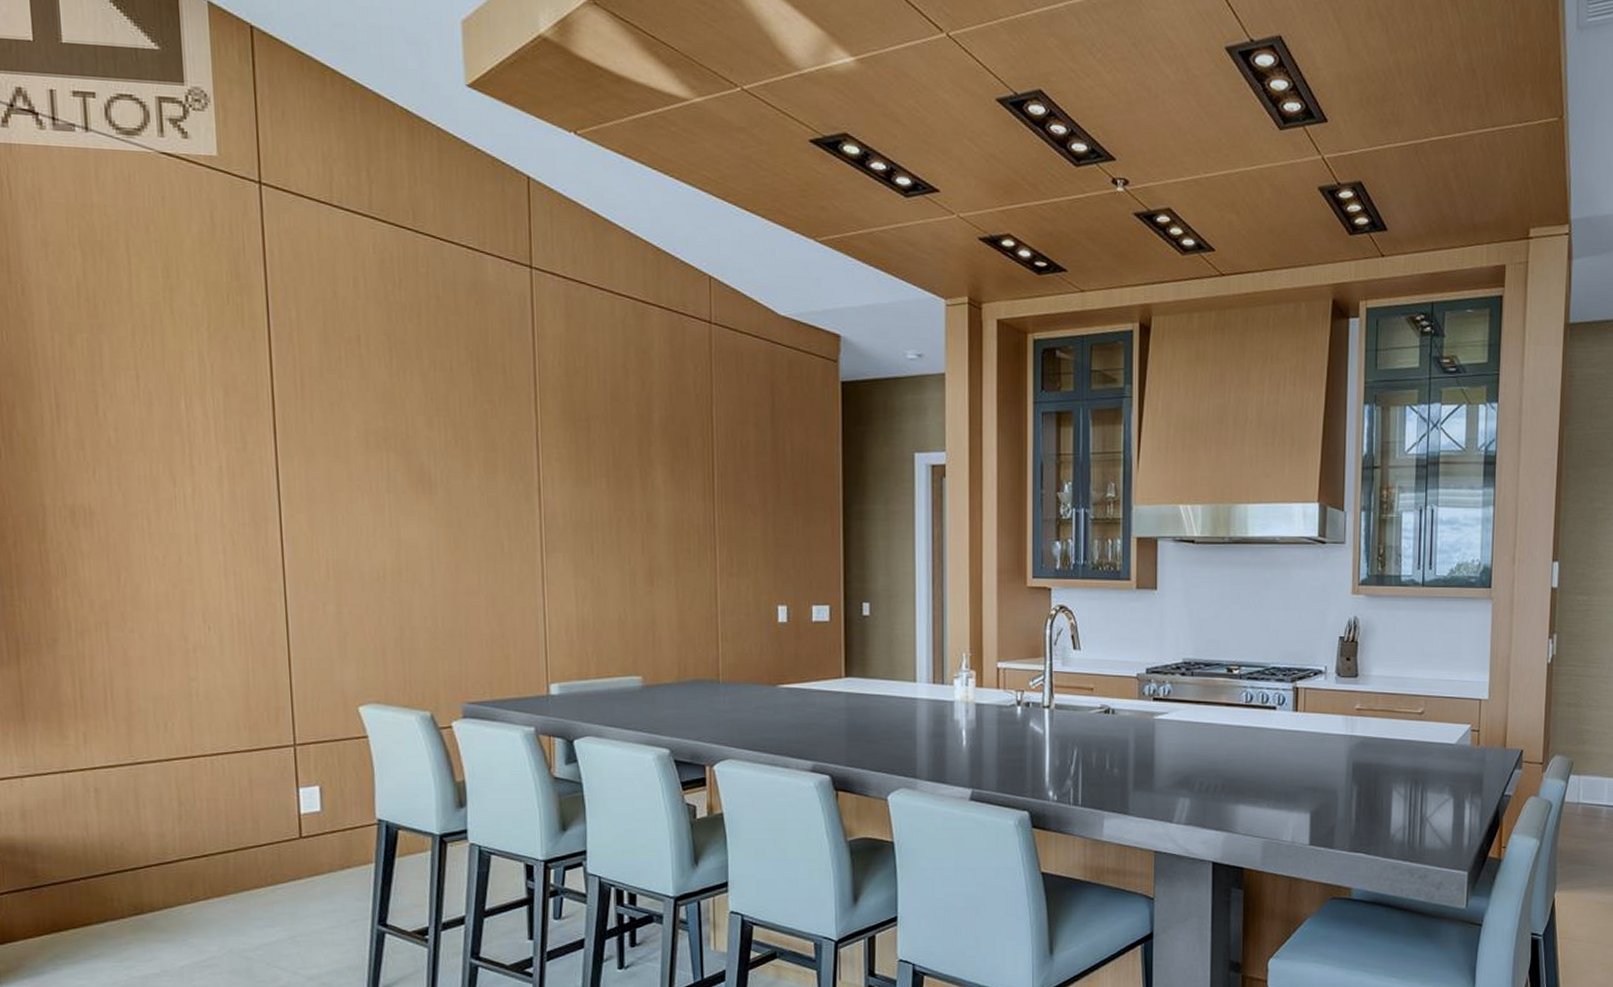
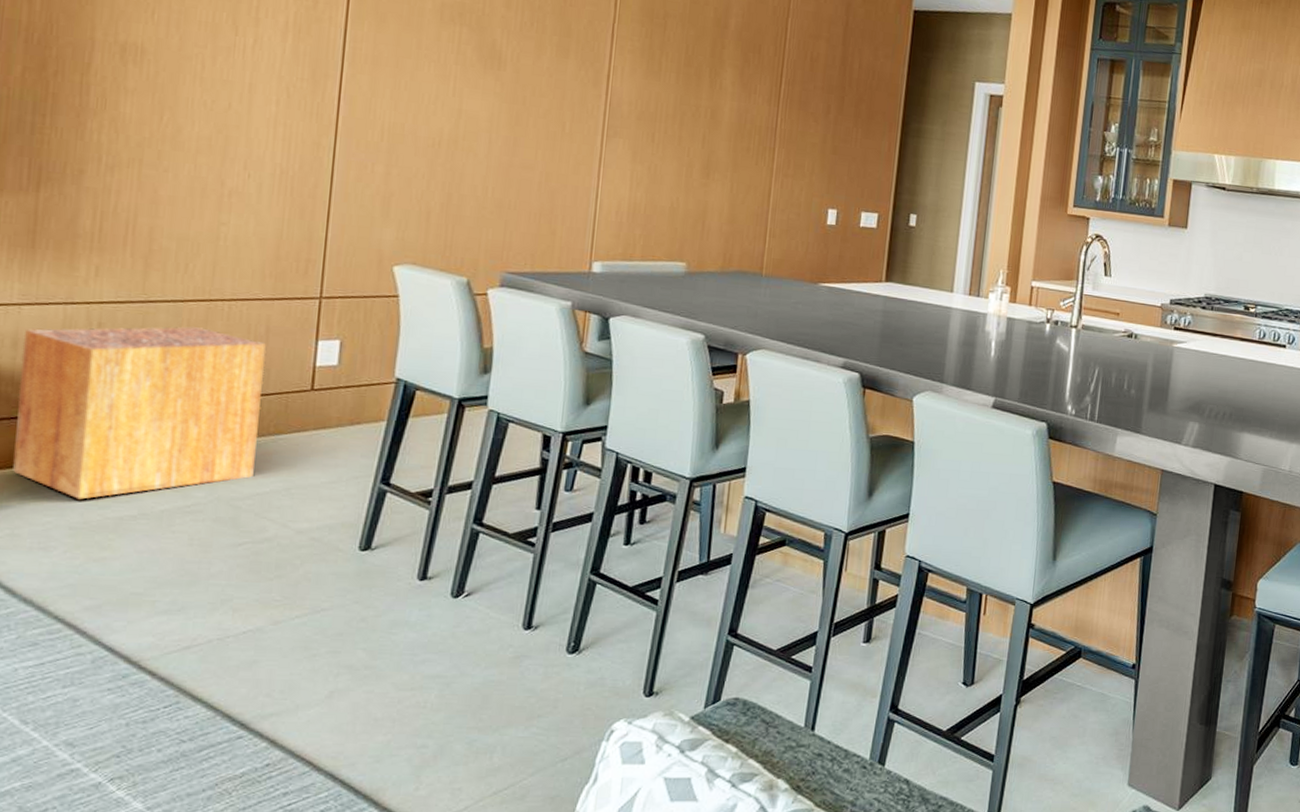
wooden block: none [29,785,259,961] -> present [13,326,267,500]

